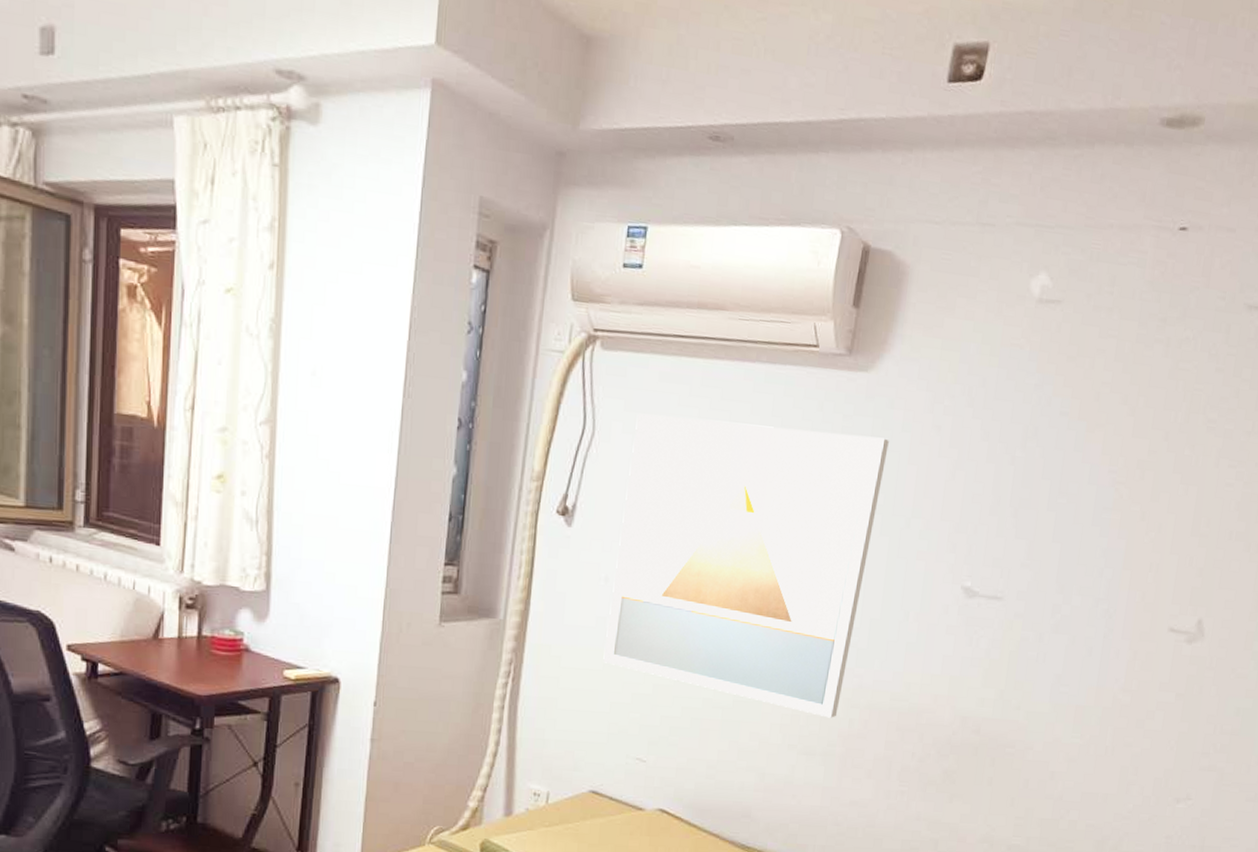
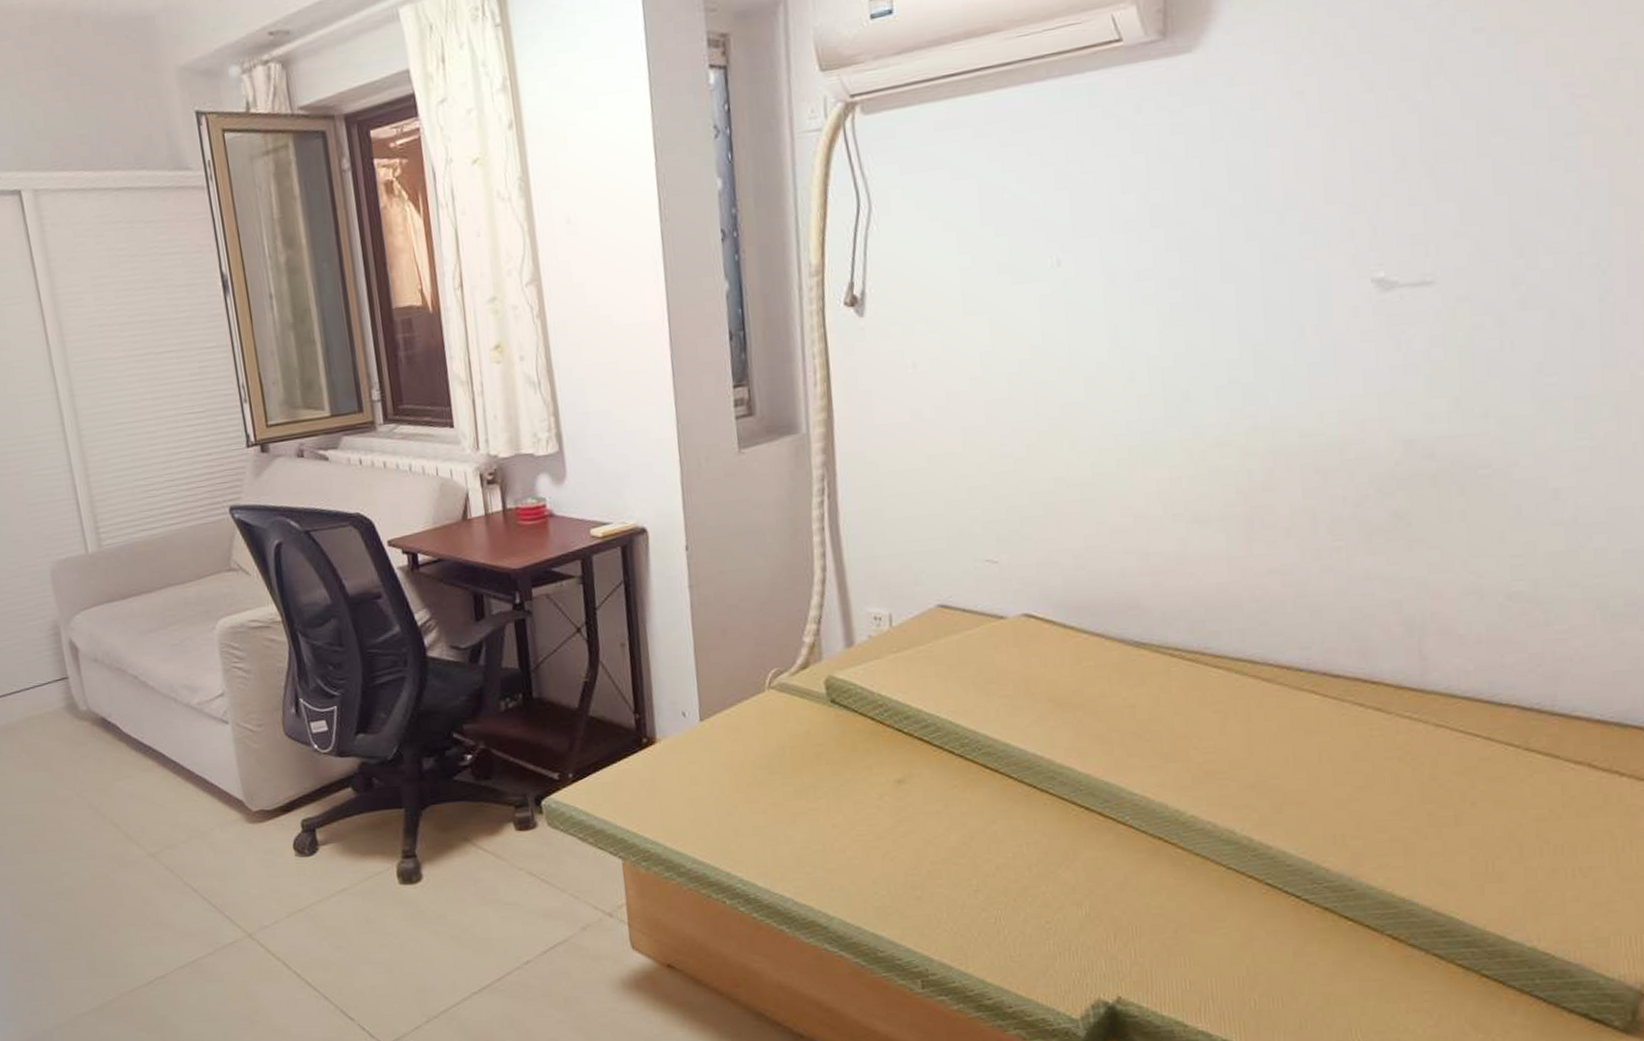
wall art: present [603,413,889,718] -> none [916,124,1237,474]

